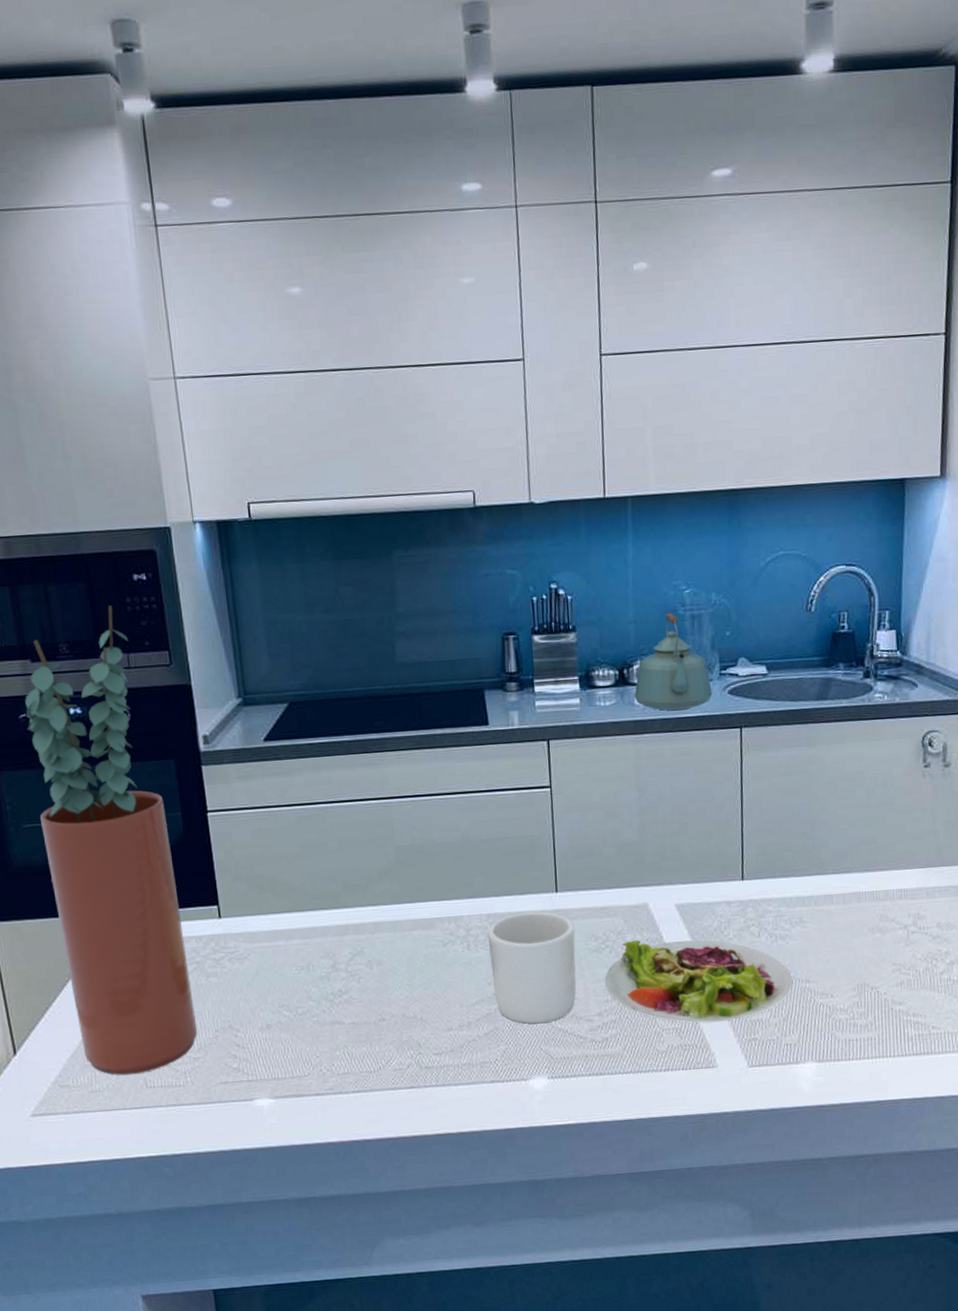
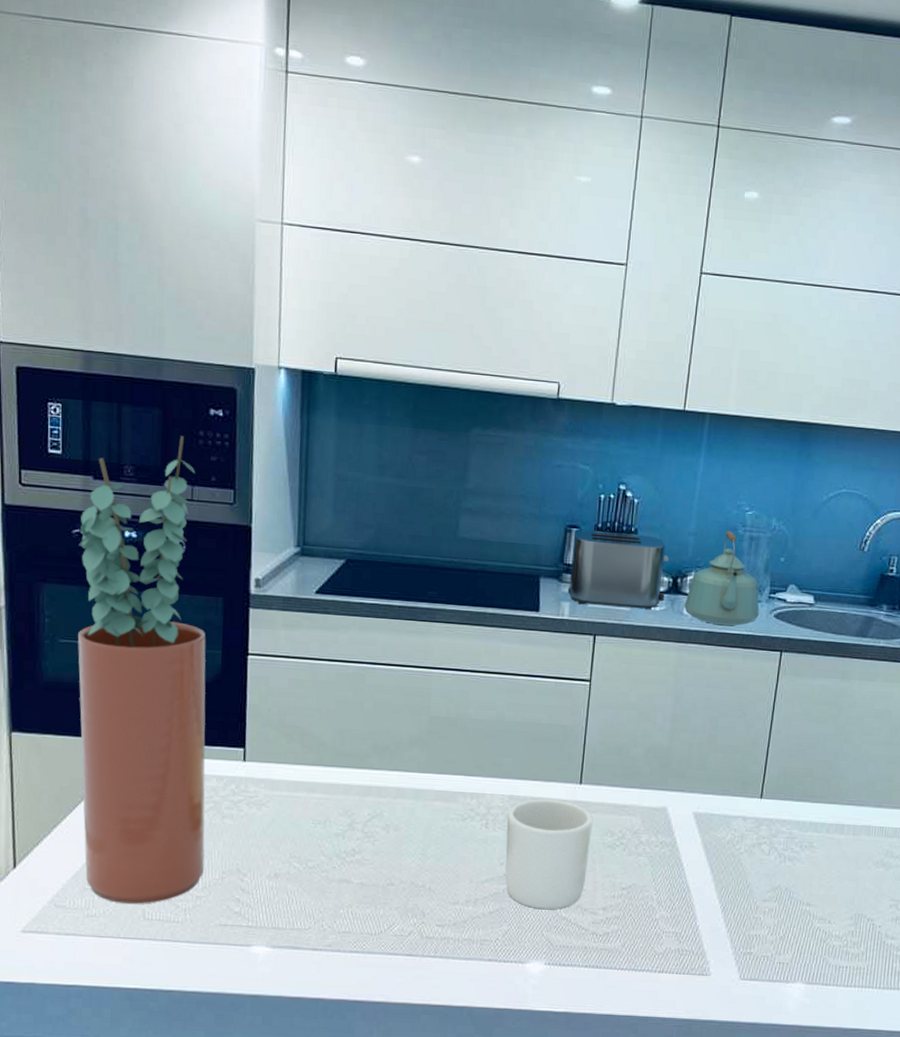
toaster: none [511,631,613,711] -> present [567,530,669,610]
salad plate: present [604,940,792,1023] -> none [614,841,794,932]

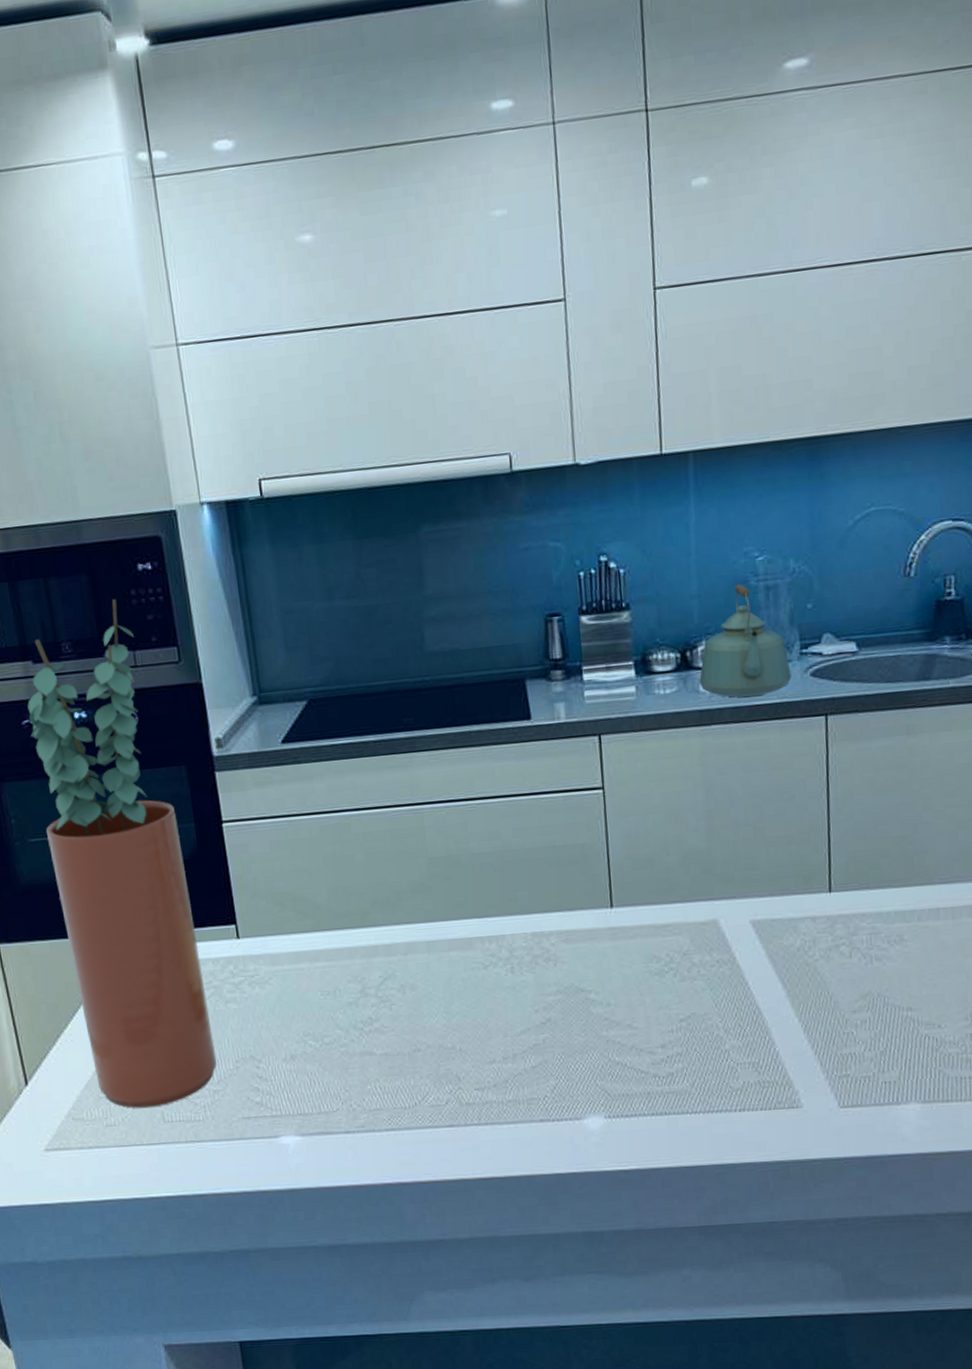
mug: present [505,798,593,910] -> none [534,929,636,1057]
toaster: present [567,530,669,610] -> none [556,608,674,702]

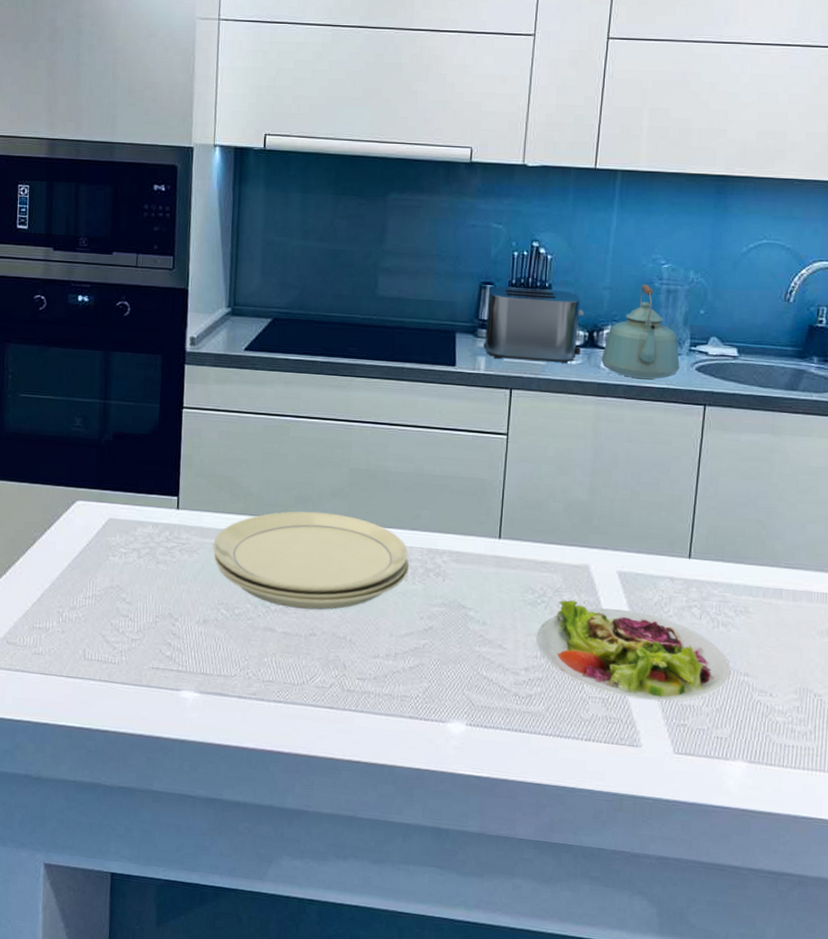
vase: present [27,599,217,1108] -> none [34,209,146,644]
plate: none [285,912,514,1026] -> present [213,510,409,610]
toaster: none [556,608,674,702] -> present [483,286,584,364]
salad plate: none [668,961,891,1057] -> present [536,600,730,701]

